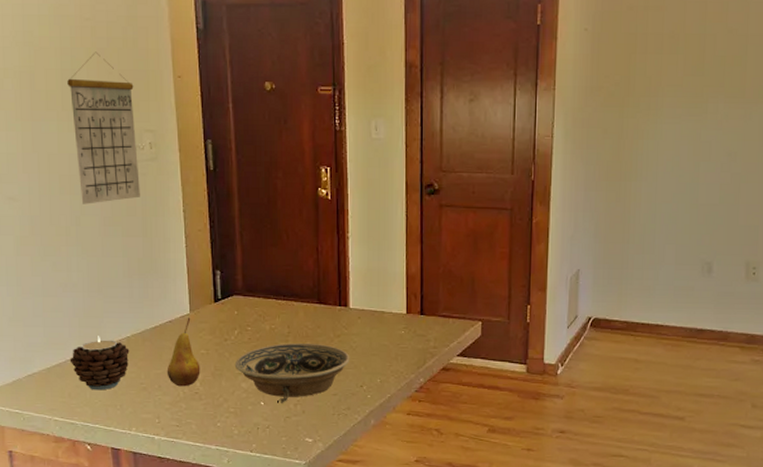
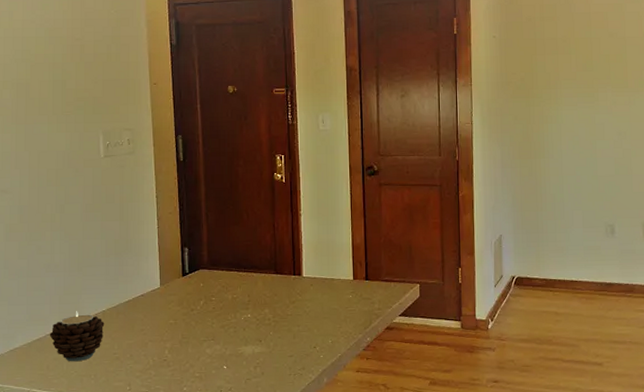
calendar: present [67,52,140,204] -> none [58,65,118,194]
fruit: present [166,317,200,387] -> none [138,290,169,355]
bowl: present [234,343,350,403] -> none [200,310,304,366]

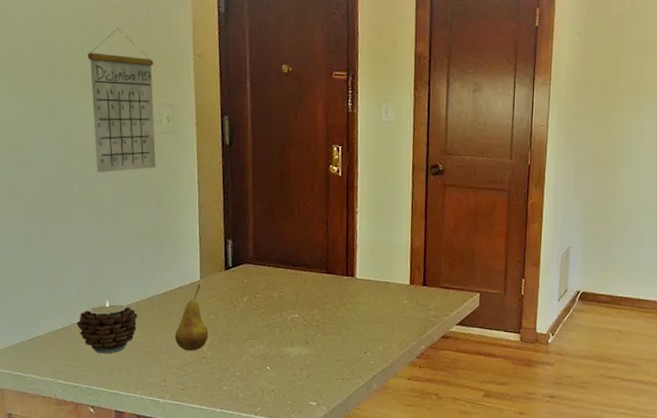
calendar: none [58,65,118,194] -> present [88,28,156,173]
fruit: none [138,290,169,355] -> present [174,284,209,351]

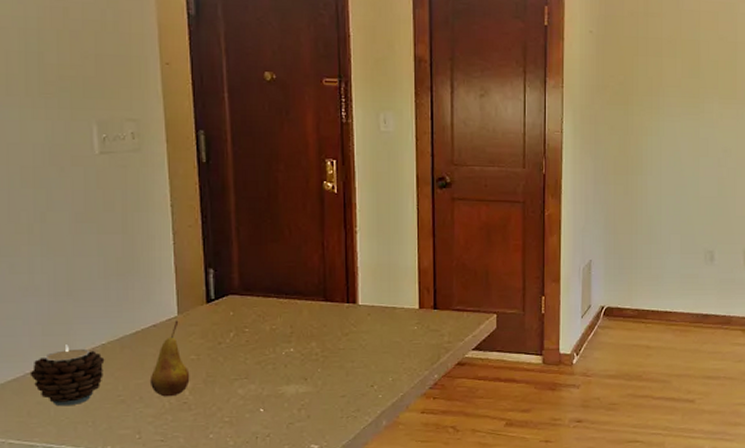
calendar: present [88,28,156,173] -> none [33,34,120,199]

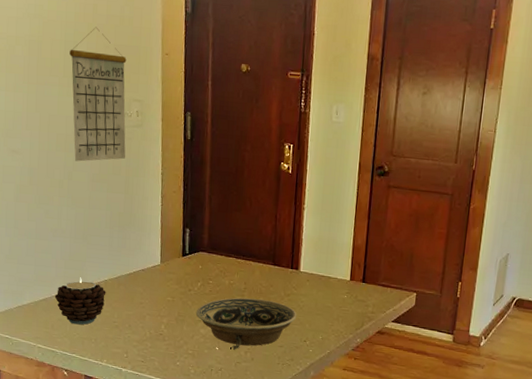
calendar: none [33,34,120,199] -> present [69,27,127,162]
fruit: present [149,320,190,397] -> none [136,267,166,328]
bowl: none [230,343,360,409] -> present [195,297,297,350]

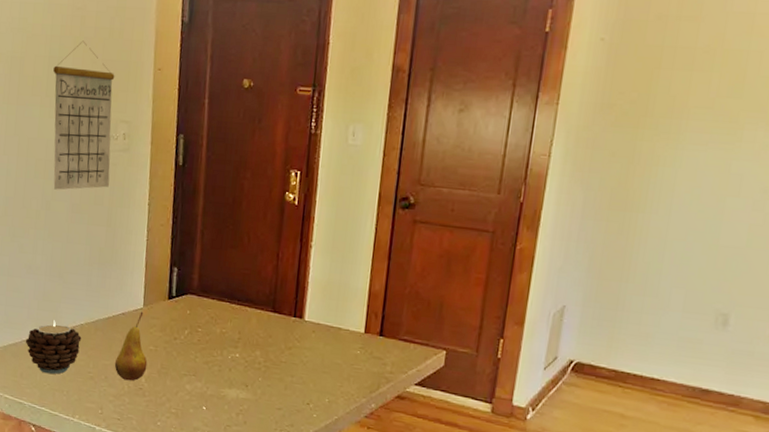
fruit: none [136,267,166,328] -> present [114,311,148,381]
bowl: present [195,297,297,350] -> none [181,349,300,411]

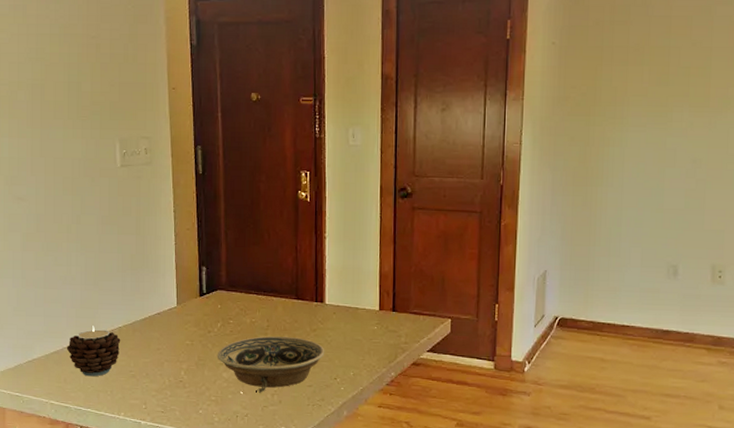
calendar: present [53,40,115,190] -> none [73,66,135,205]
fruit: present [114,311,148,381] -> none [154,310,185,375]
bowl: none [181,349,300,411] -> present [217,336,325,393]

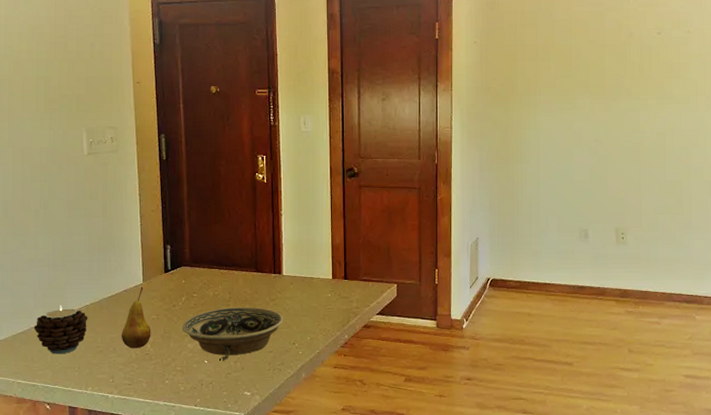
fruit: none [154,310,185,375] -> present [121,286,151,349]

